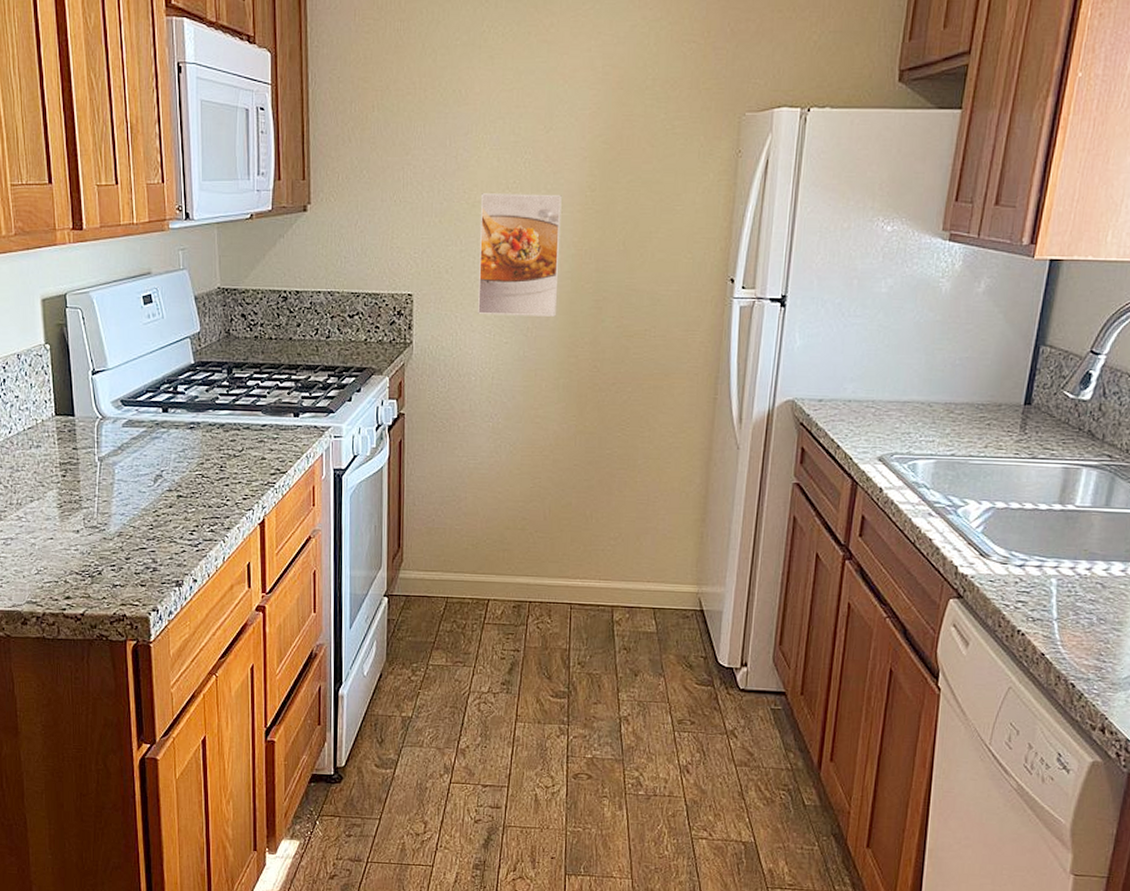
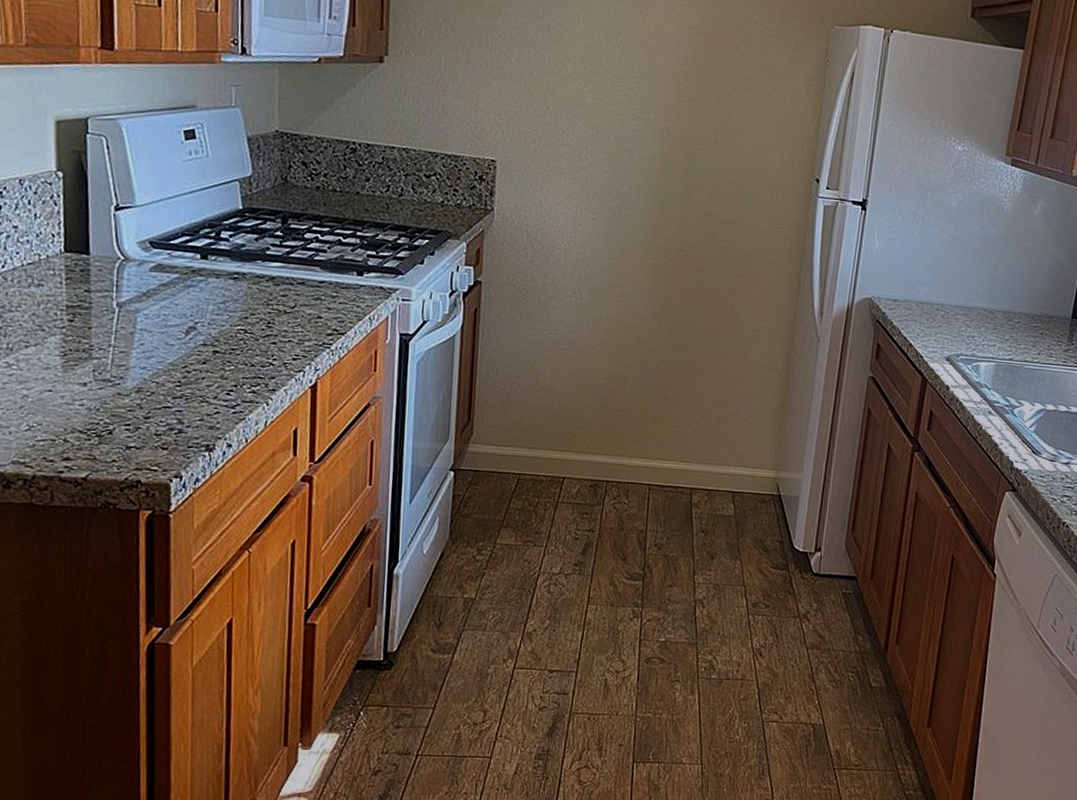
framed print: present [477,193,562,317] -> none [565,68,656,198]

